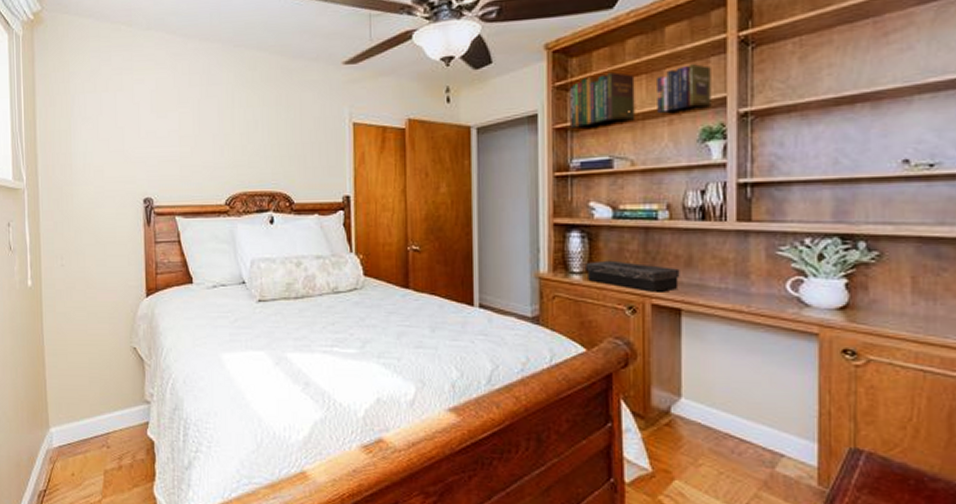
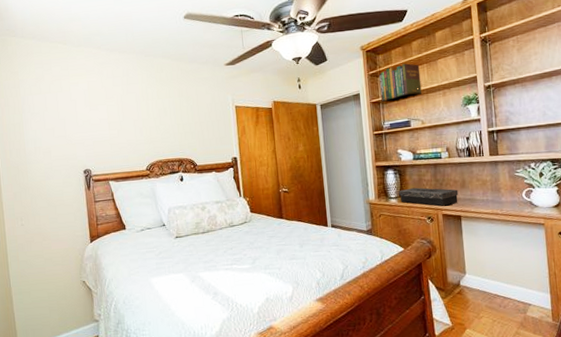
books: present [657,64,712,116] -> none [433,56,468,90]

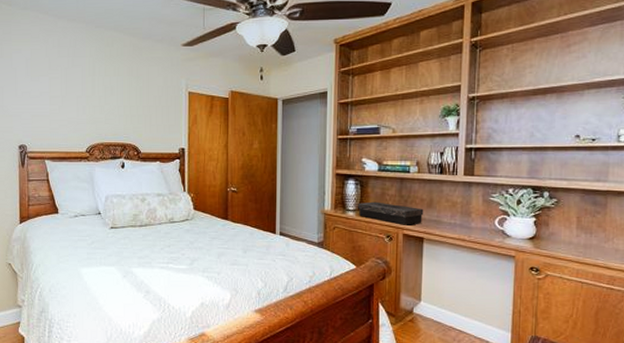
books: present [378,63,422,102] -> none [350,63,398,105]

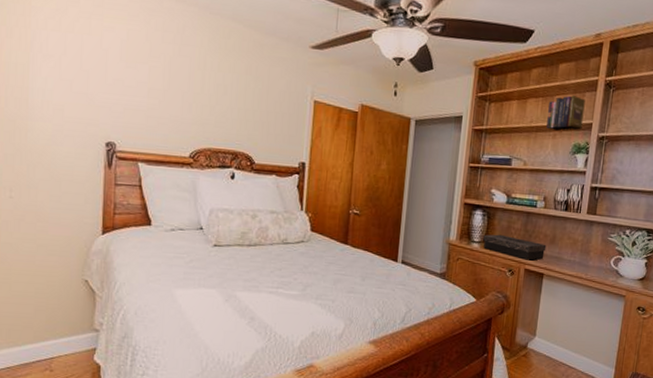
books: none [413,60,451,97] -> present [546,95,586,132]

